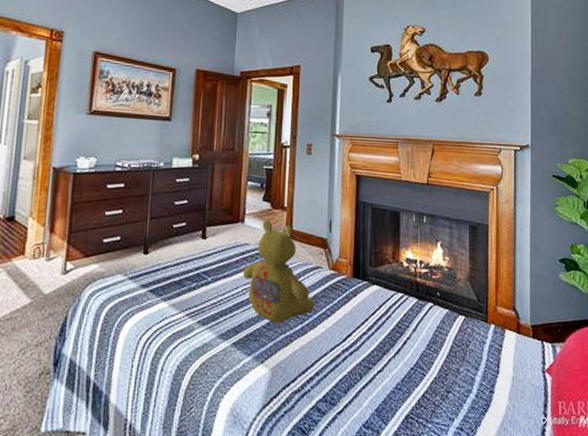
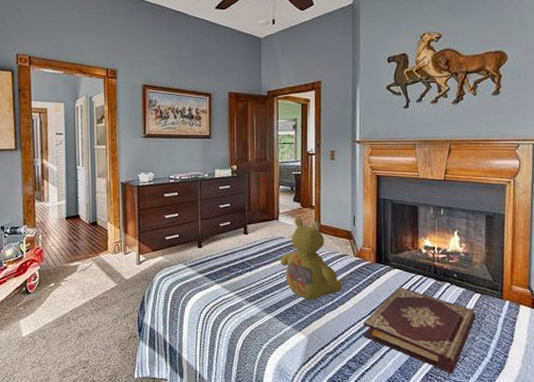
book: none [336,307,460,415] -> present [363,287,475,374]

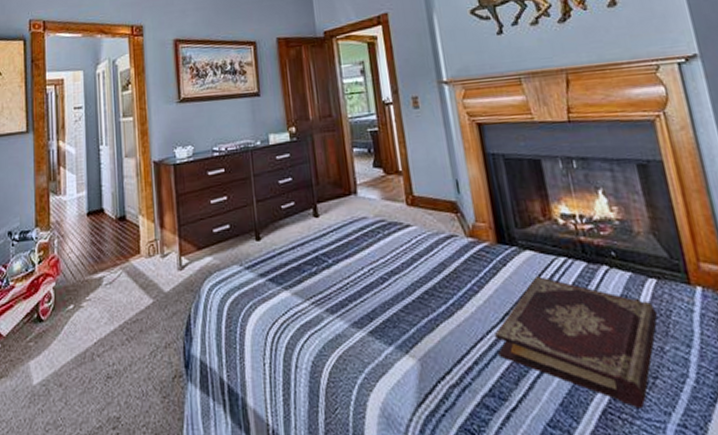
stuffed bear: present [280,217,342,300] -> none [365,188,457,305]

